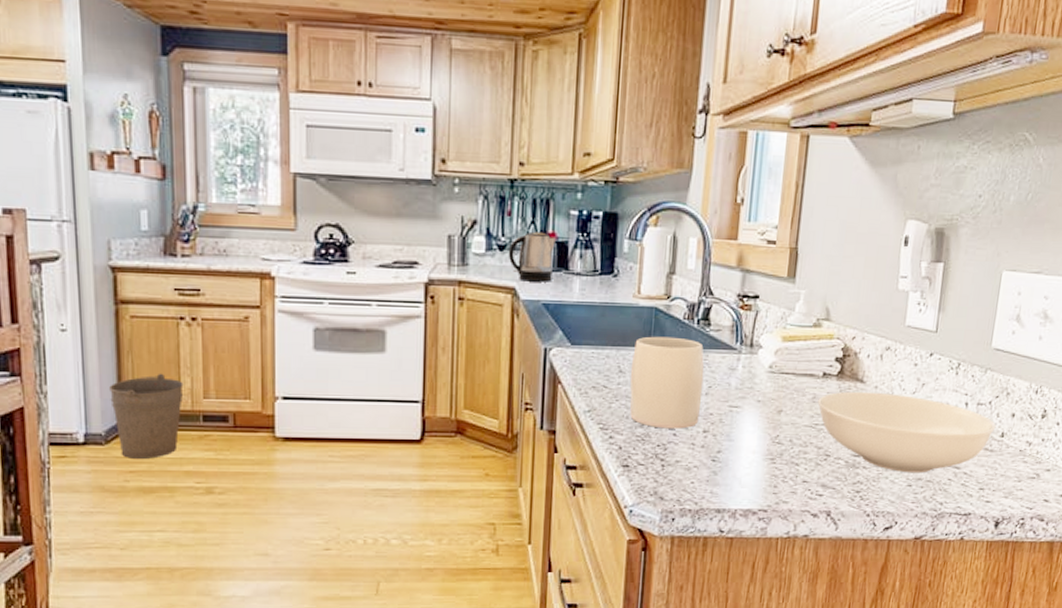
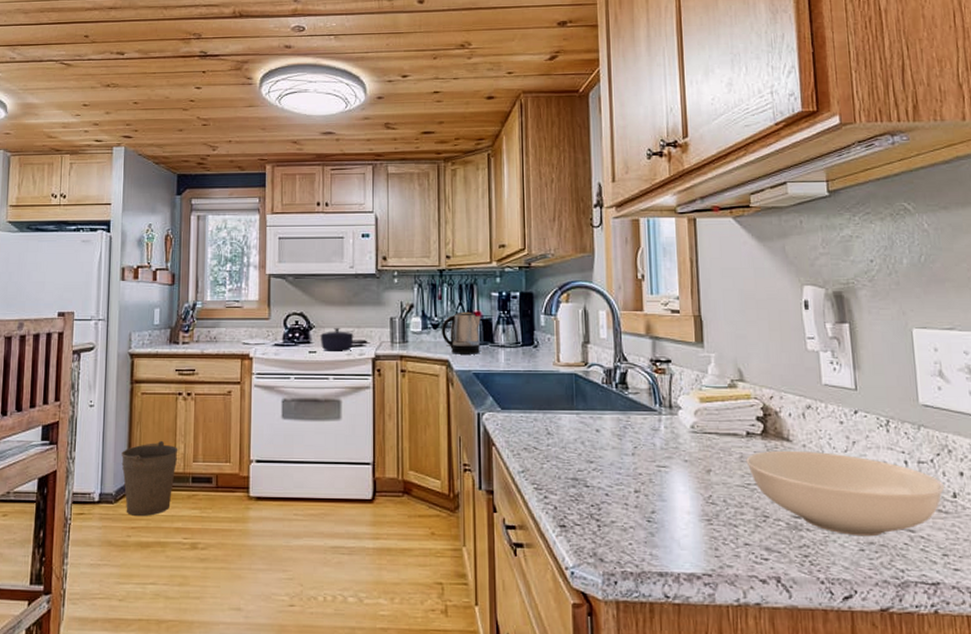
cooking pot: none [360,243,403,275] -> present [320,327,354,352]
mug: present [629,336,705,429] -> none [558,400,629,489]

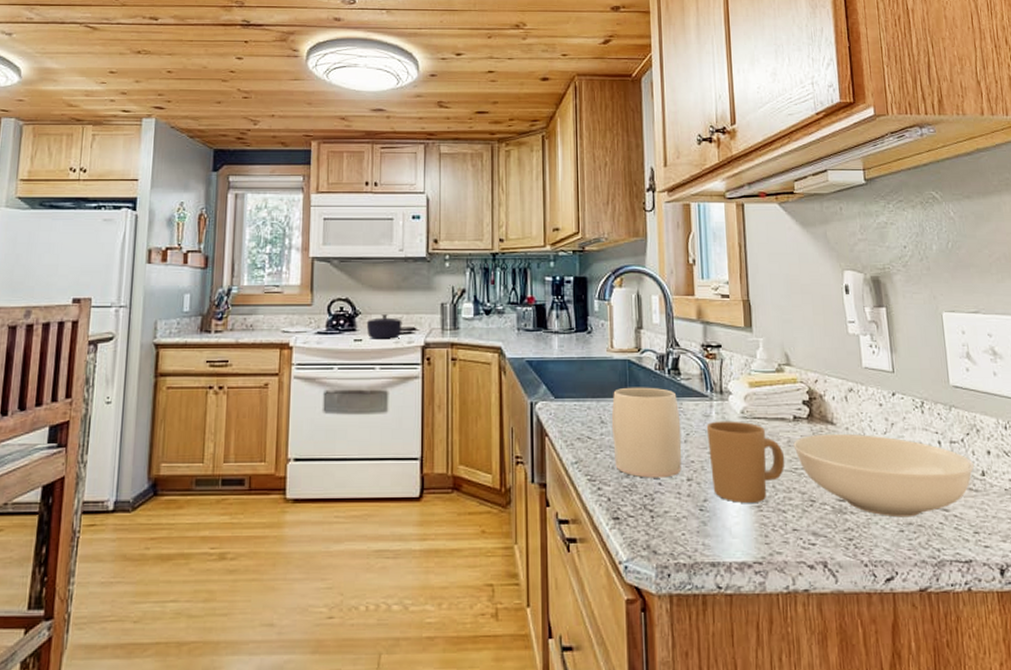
bucket: present [121,440,178,516] -> none [141,439,207,525]
kettle: present [441,311,481,354] -> none [493,297,534,341]
mug: none [558,400,629,489] -> present [611,387,682,478]
mug: none [654,435,737,516] -> present [706,421,785,503]

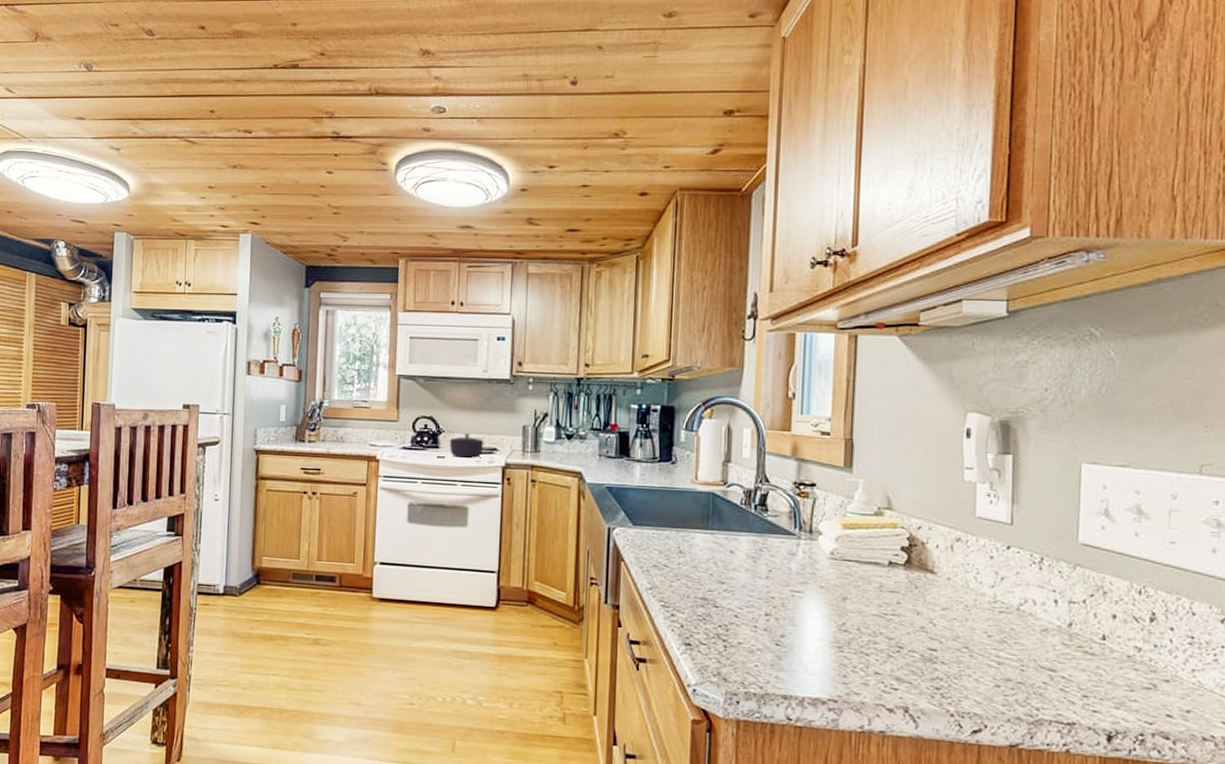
mug: present [611,387,682,478] -> none [690,519,764,611]
mug: present [706,421,785,503] -> none [790,560,874,643]
bowl: present [793,433,975,518] -> none [885,581,1095,674]

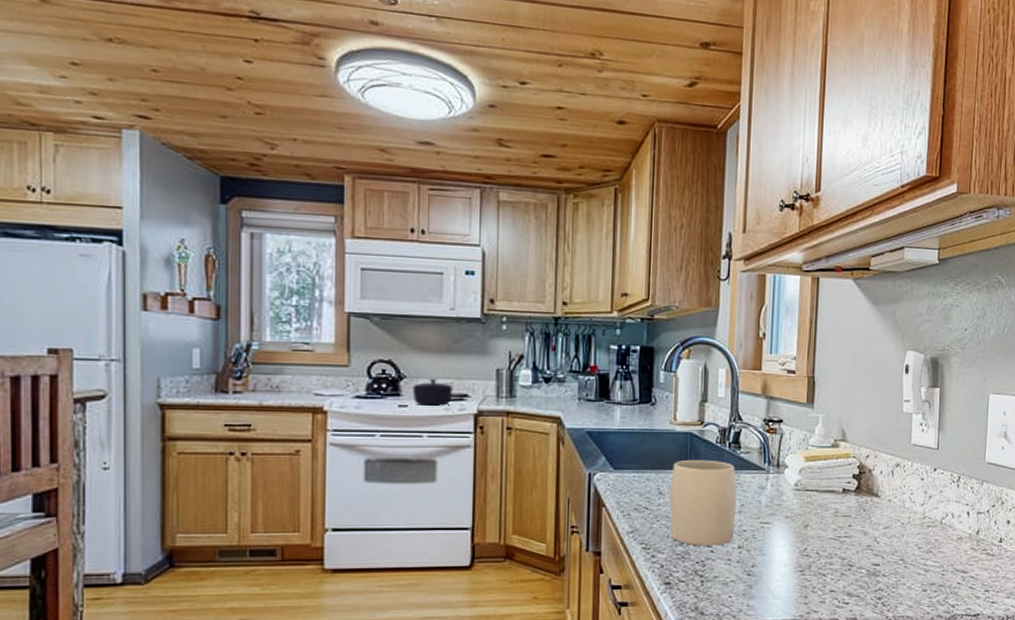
mug: none [690,519,764,611] -> present [669,459,737,546]

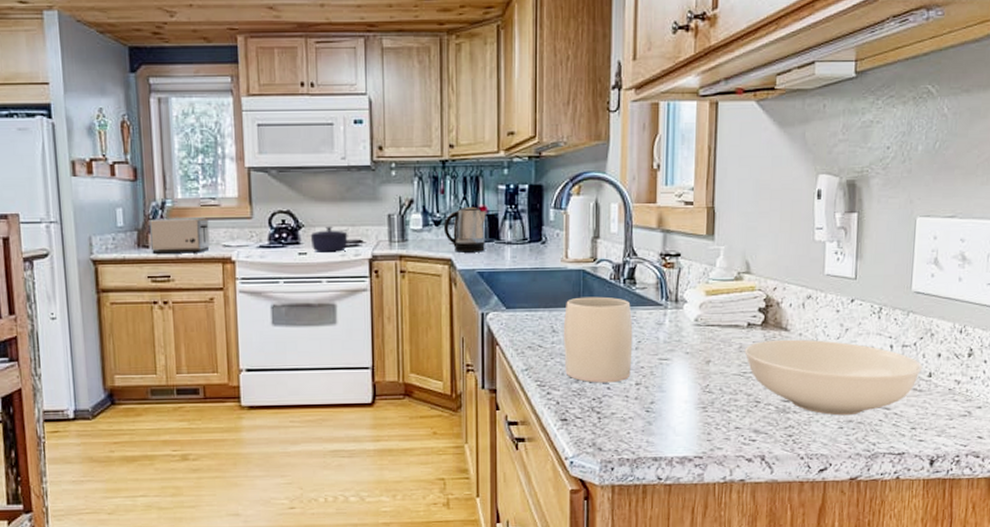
toaster: none [230,362,300,401] -> present [148,218,210,254]
kettle: none [553,365,597,411] -> present [443,206,486,253]
bowl: none [839,505,995,579] -> present [744,339,923,416]

